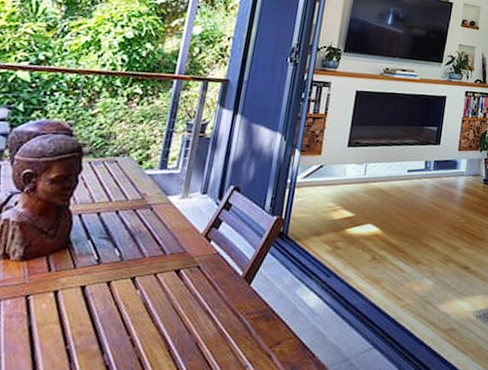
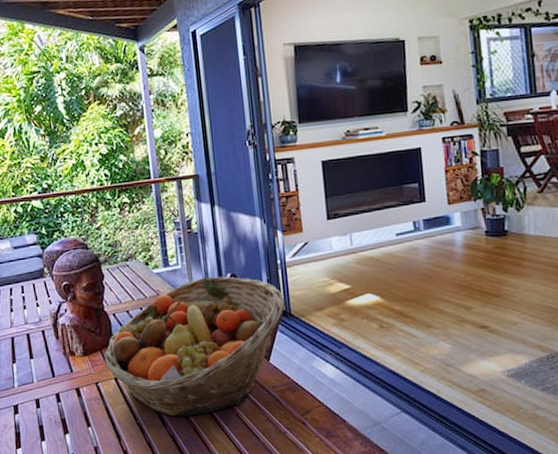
fruit basket: none [46,186,285,343] -> present [104,276,285,417]

